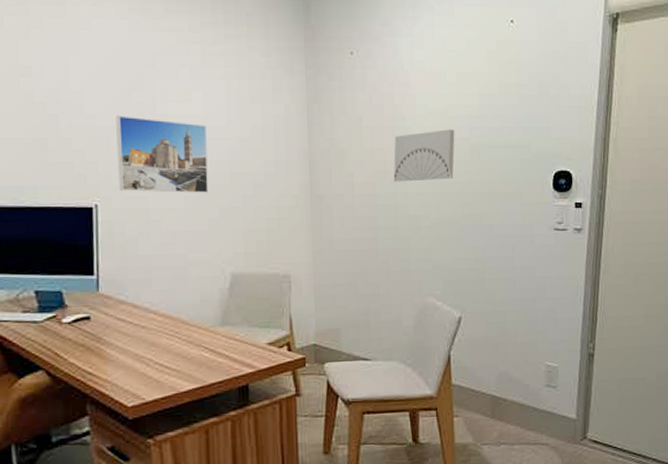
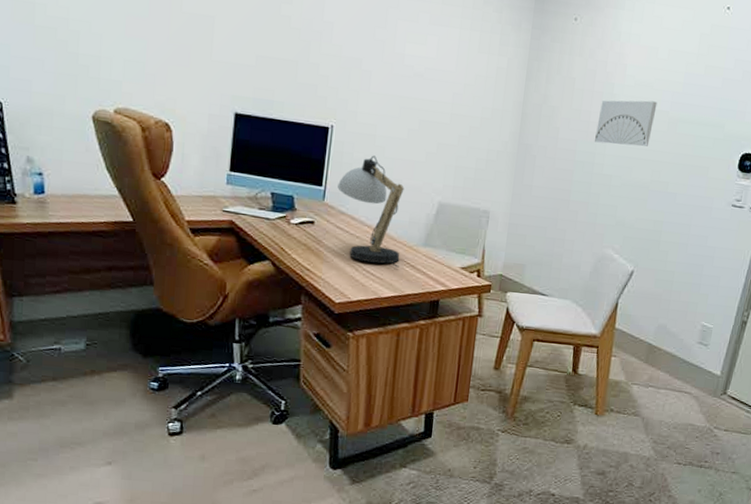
desk lamp: none [112,231,196,355] -> present [338,155,405,268]
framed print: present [116,115,209,193] -> none [353,49,437,128]

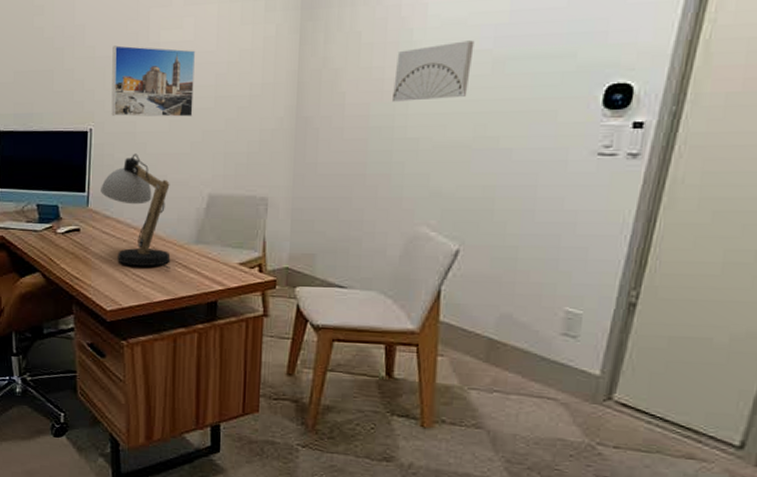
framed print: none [353,49,437,128] -> present [111,45,196,117]

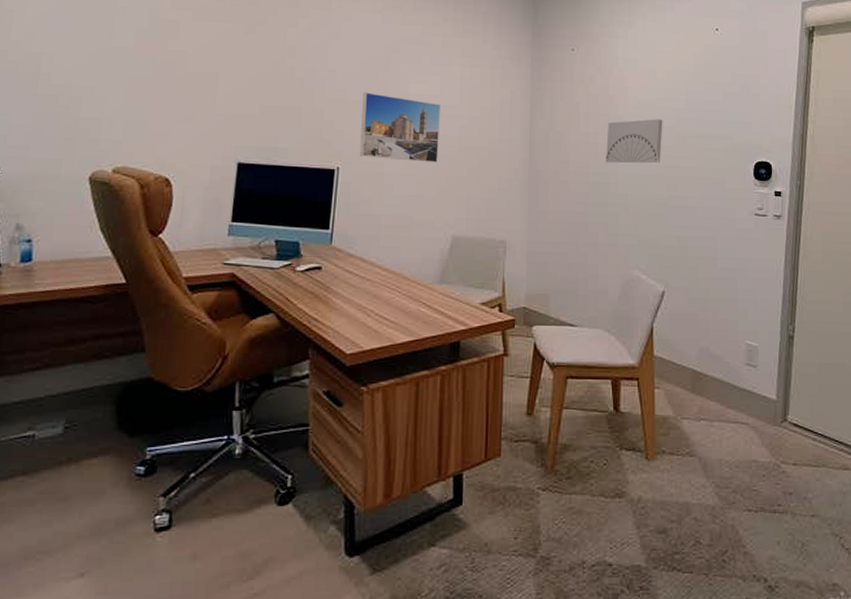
desk lamp: present [101,153,171,269] -> none [345,193,415,309]

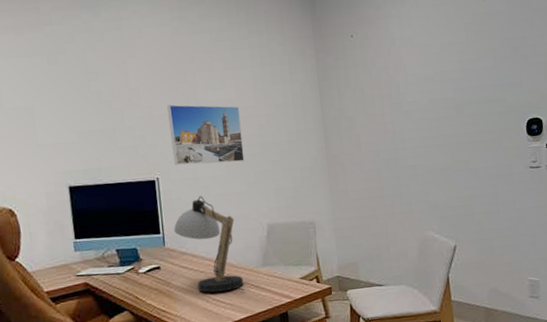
desk lamp: none [345,193,415,309] -> present [174,196,245,293]
wall art: present [606,119,663,164] -> none [391,91,443,139]

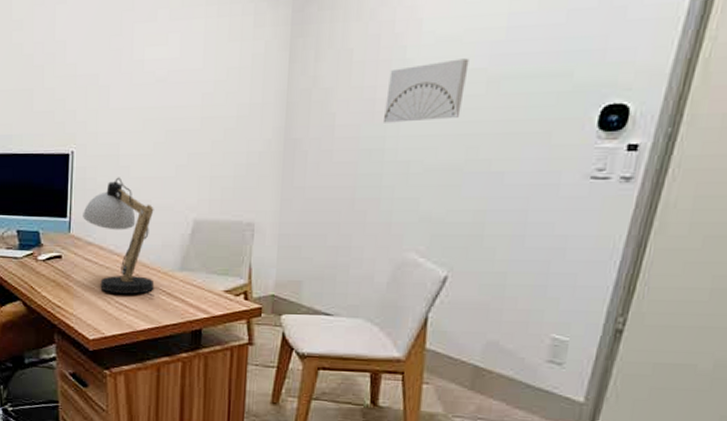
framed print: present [167,104,245,165] -> none [94,63,182,139]
wall art: none [391,91,443,139] -> present [384,58,470,123]

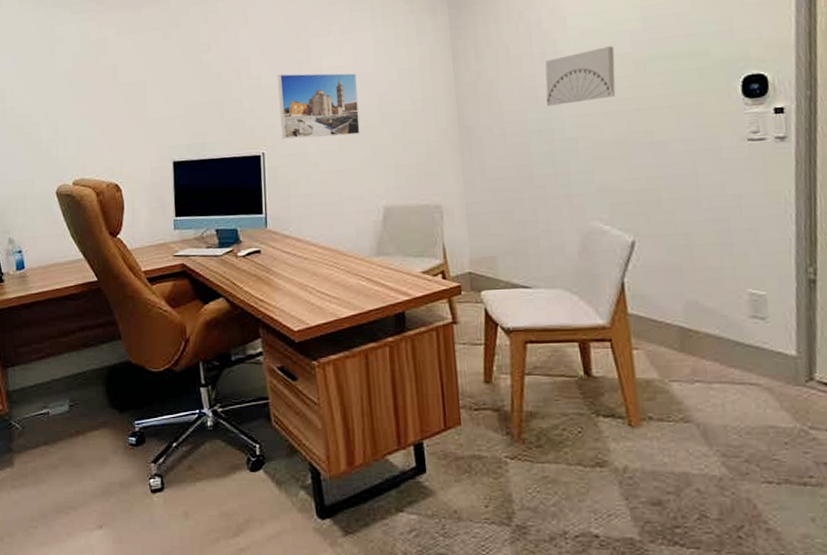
desk lamp: present [83,177,155,297] -> none [278,173,354,284]
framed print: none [94,63,182,139] -> present [278,73,360,139]

